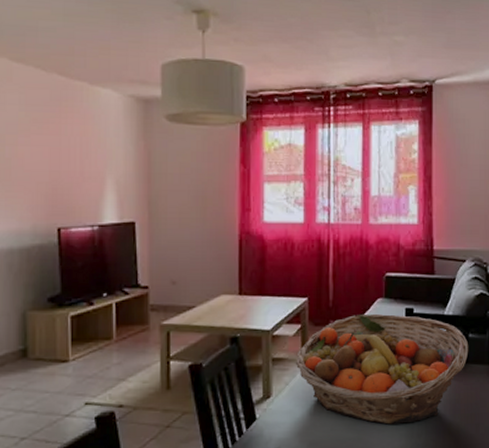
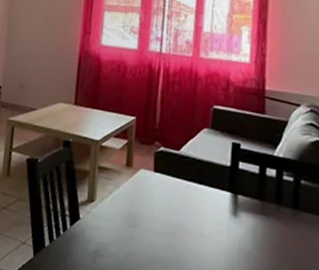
fruit basket: present [295,313,469,424] -> none [119,140,301,258]

